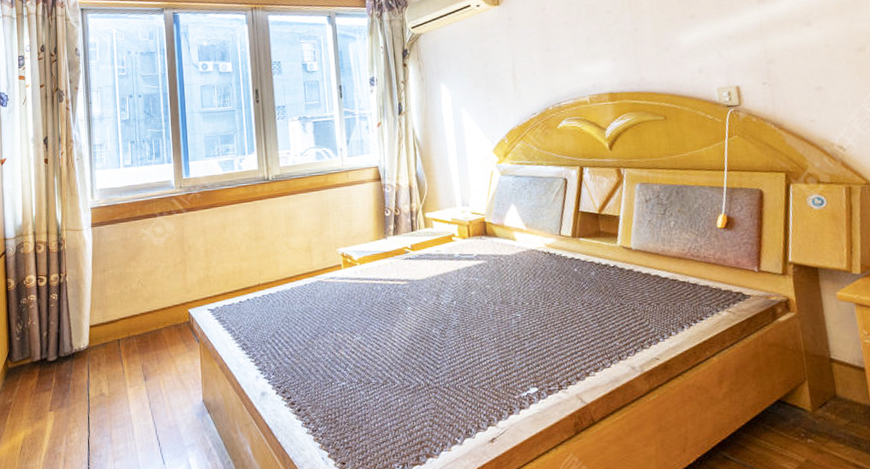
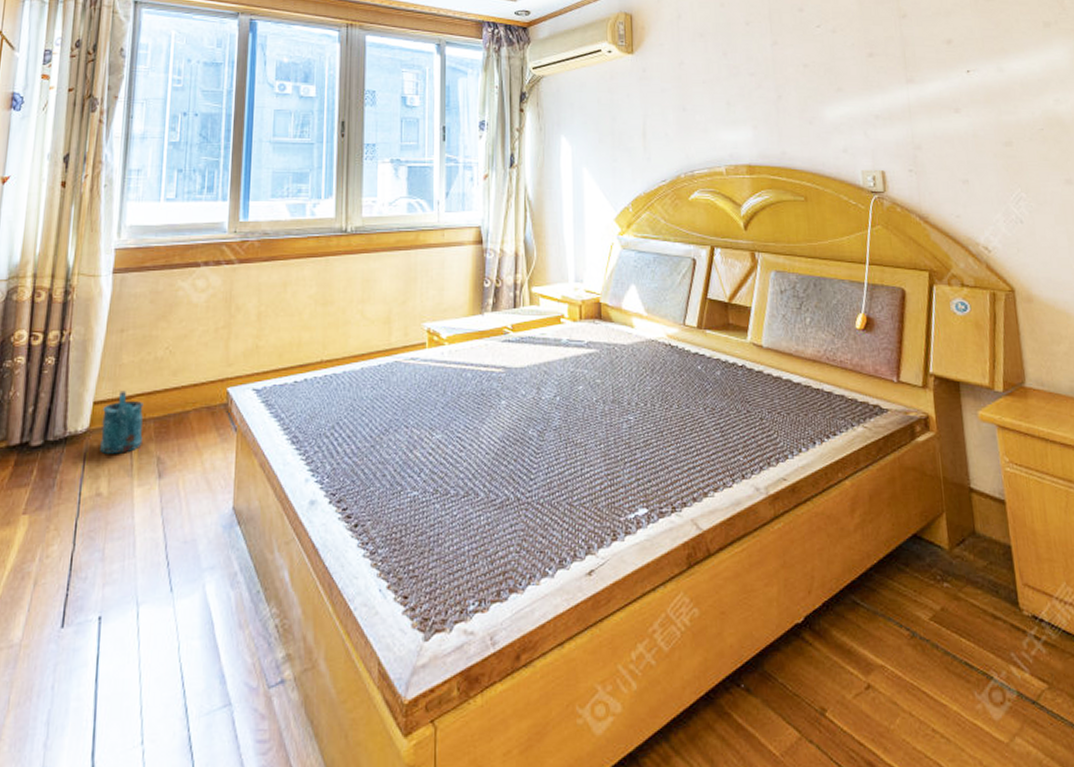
watering can: none [97,316,130,364] -> present [100,390,144,454]

